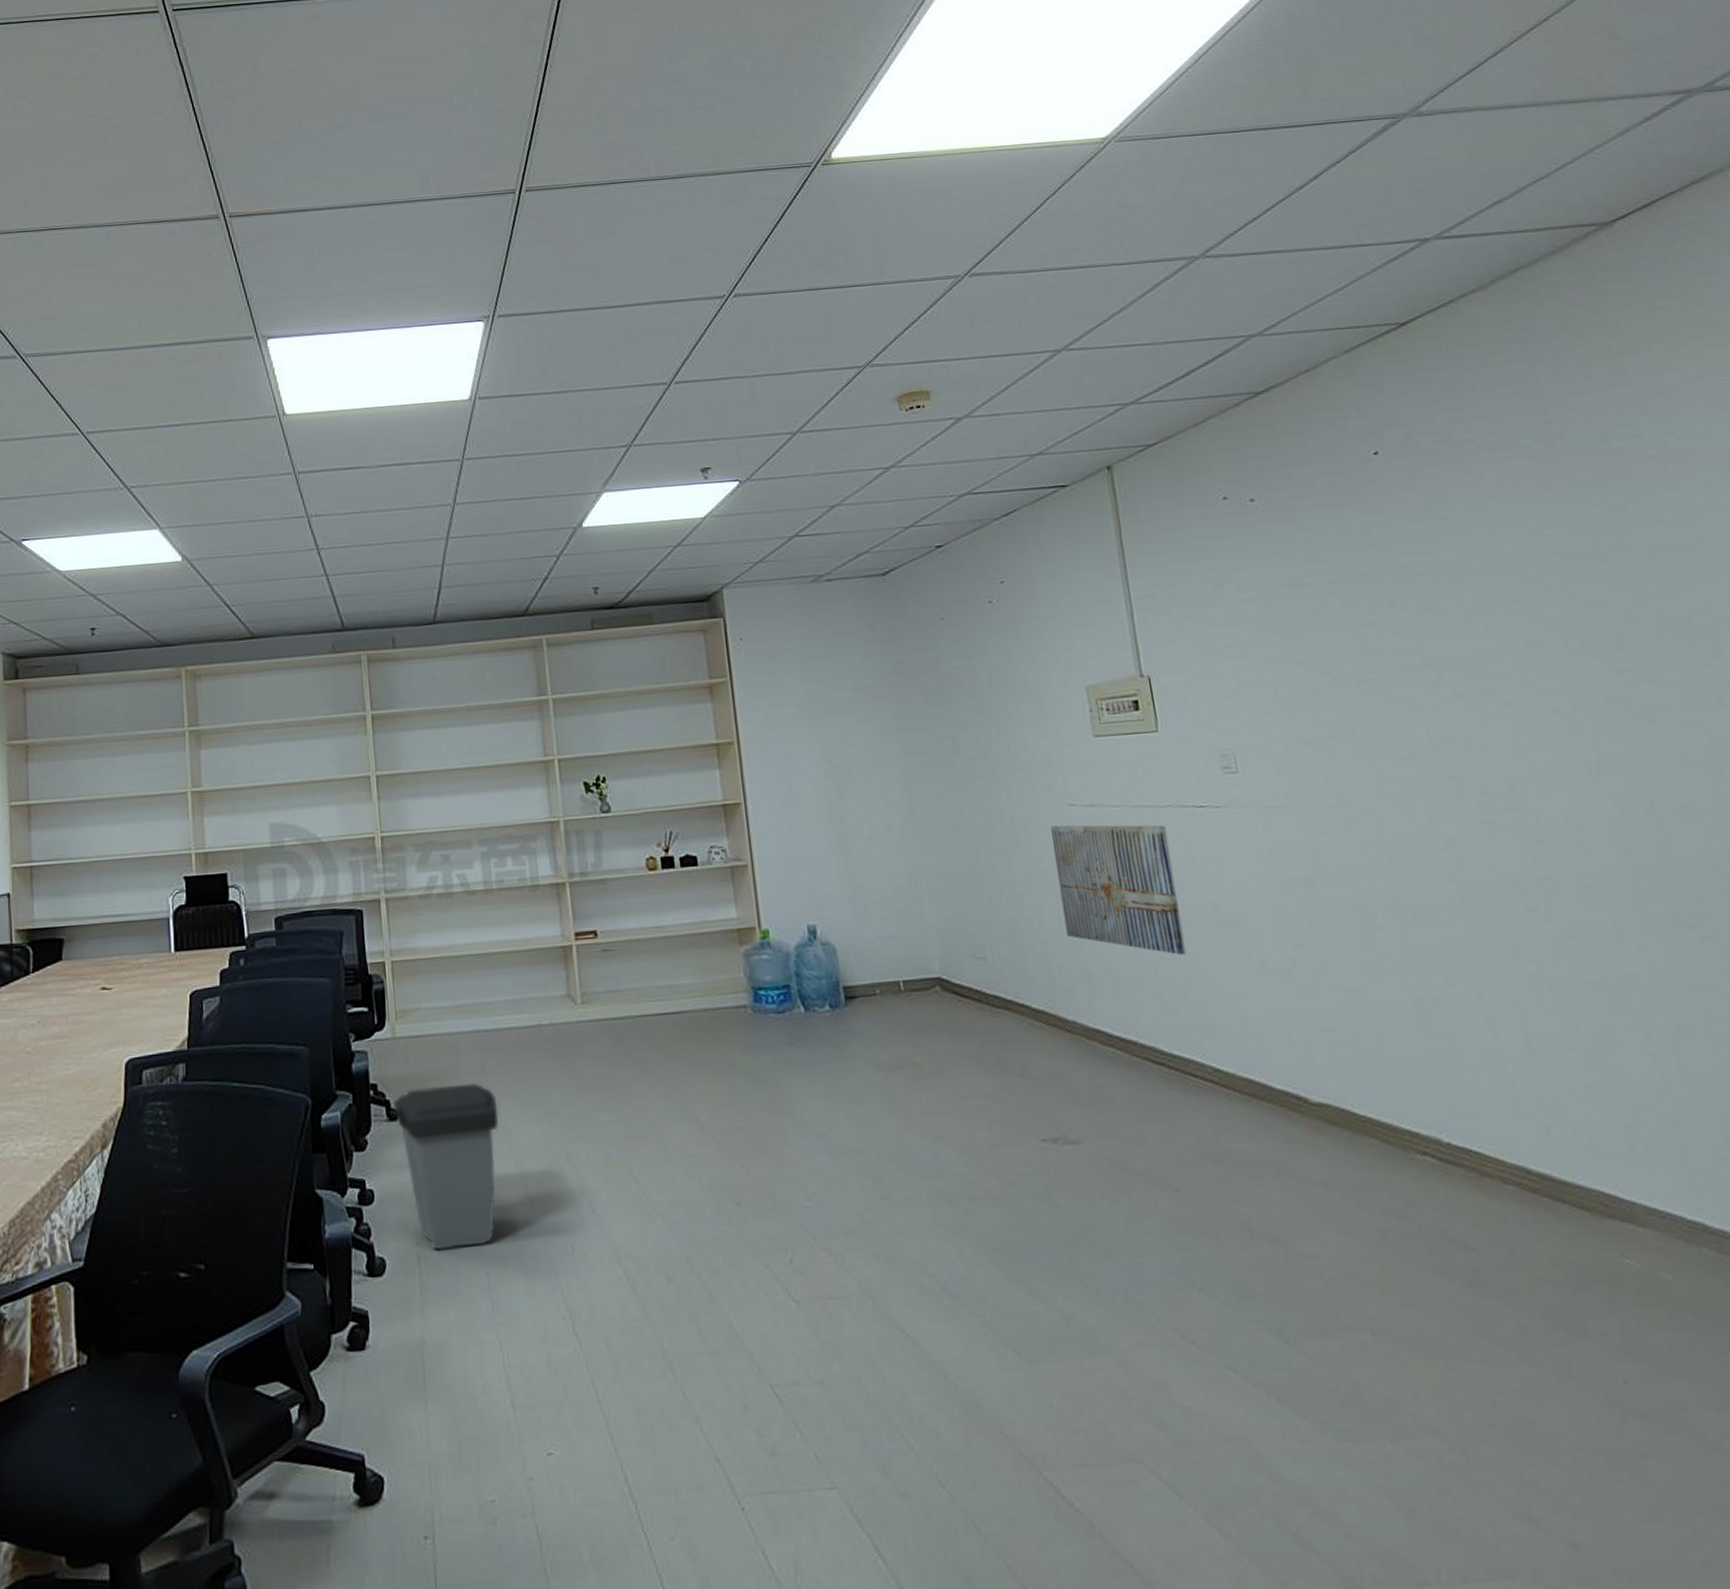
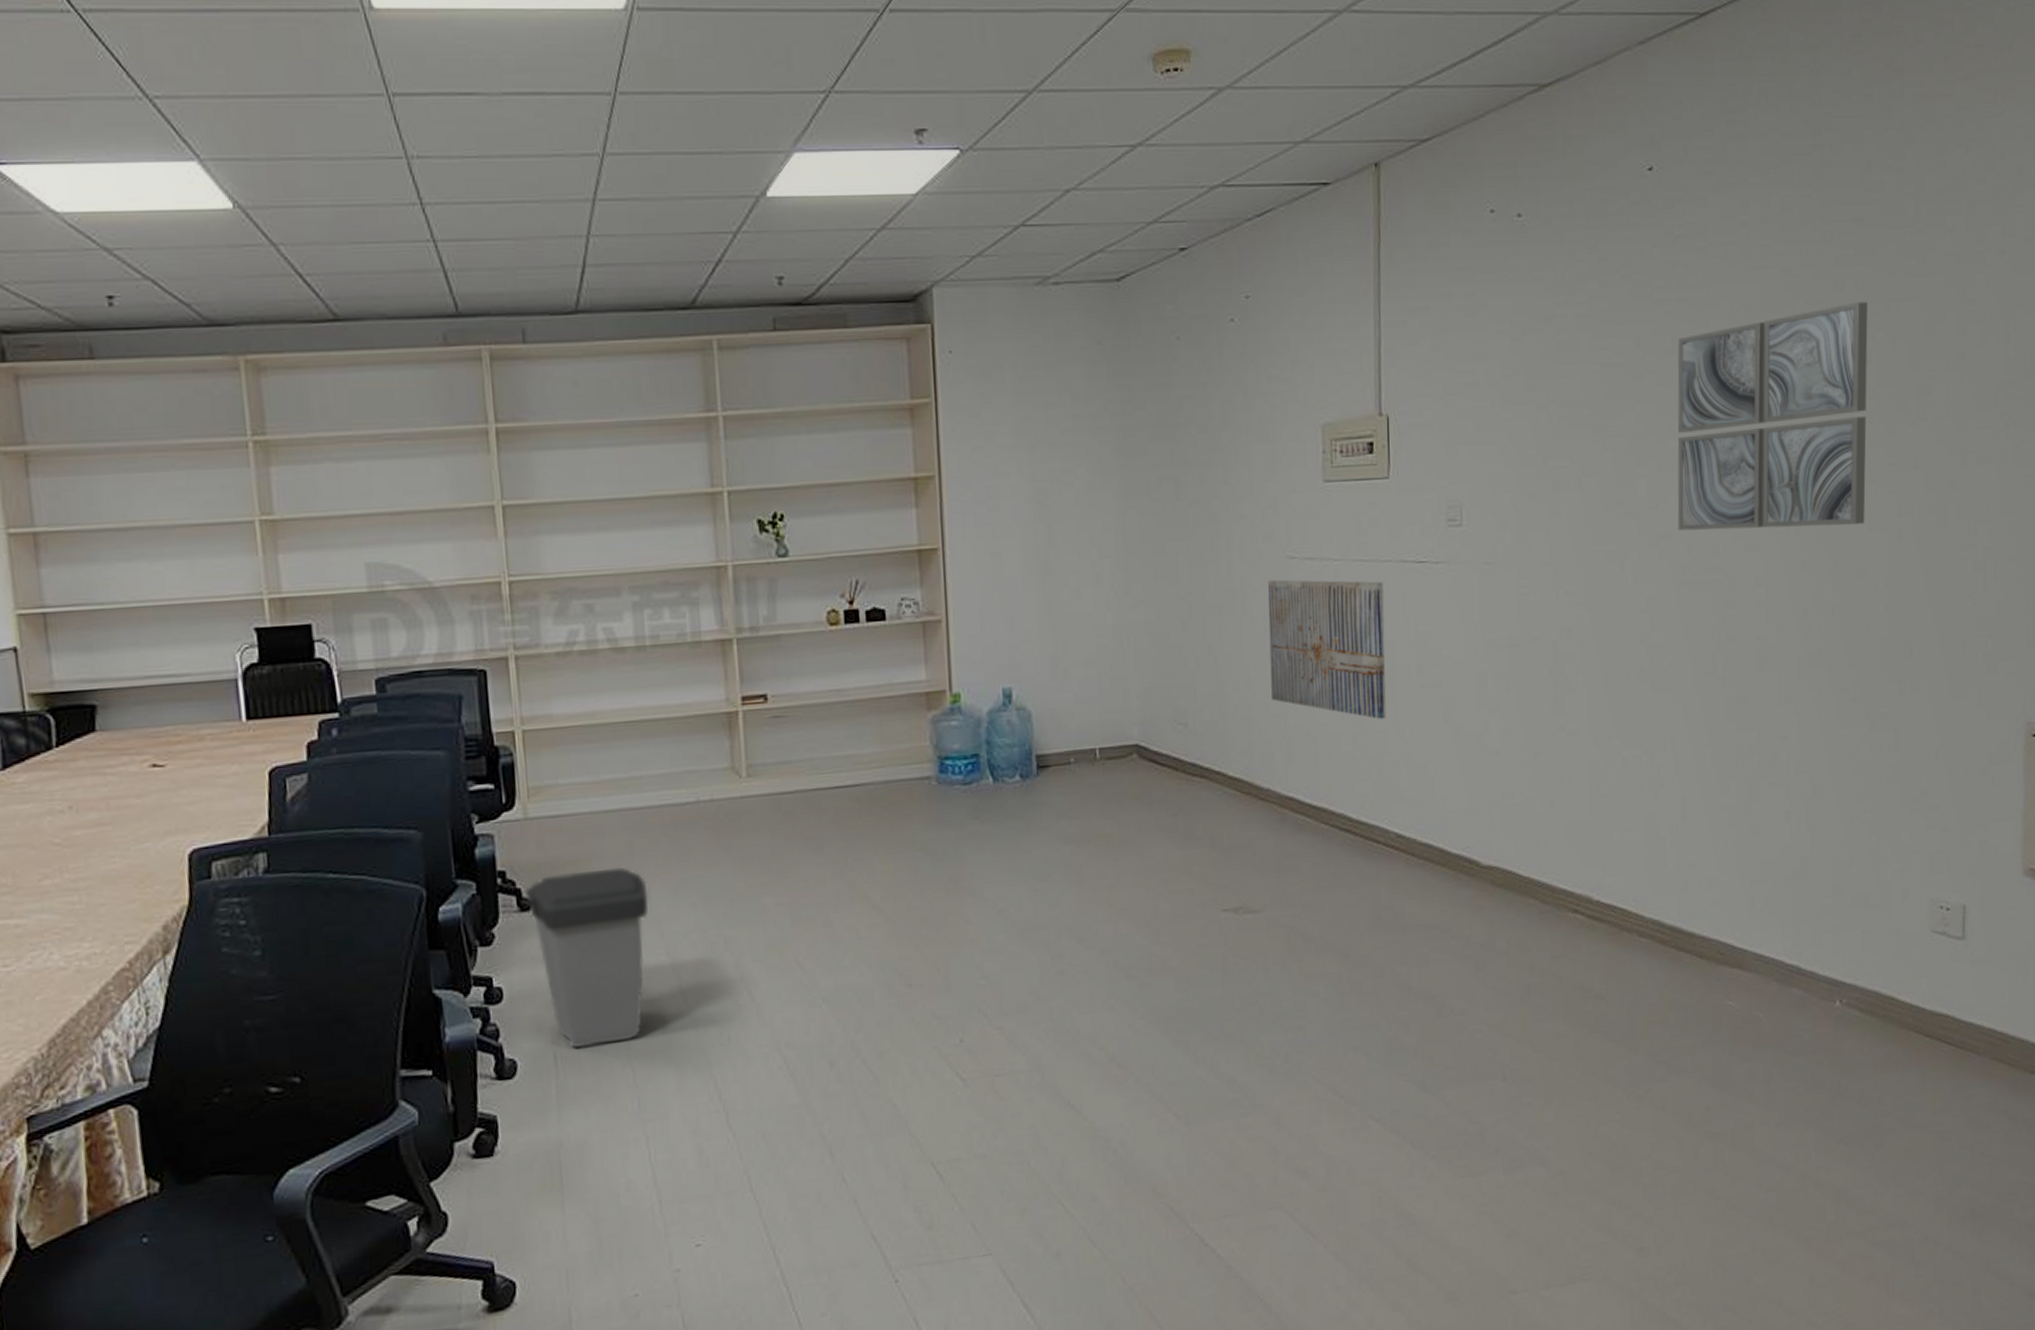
wall art: none [1433,554,1676,773] -> present [1677,301,1868,531]

